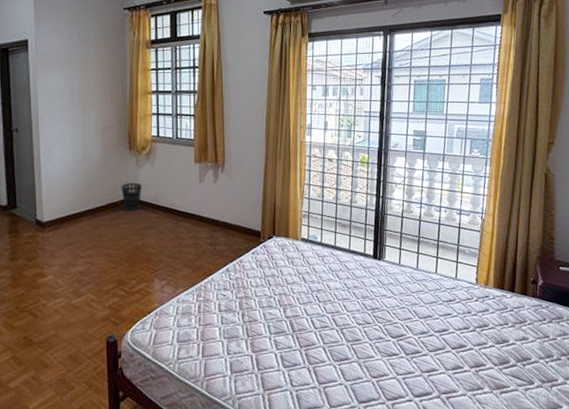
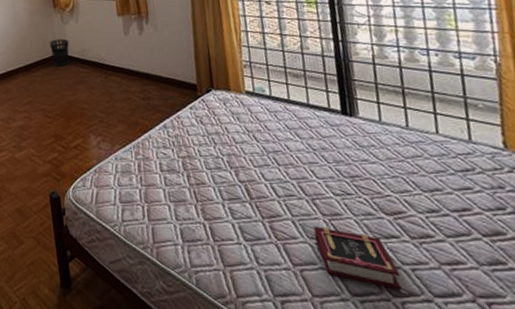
book: none [338,350,395,395] -> present [313,226,402,290]

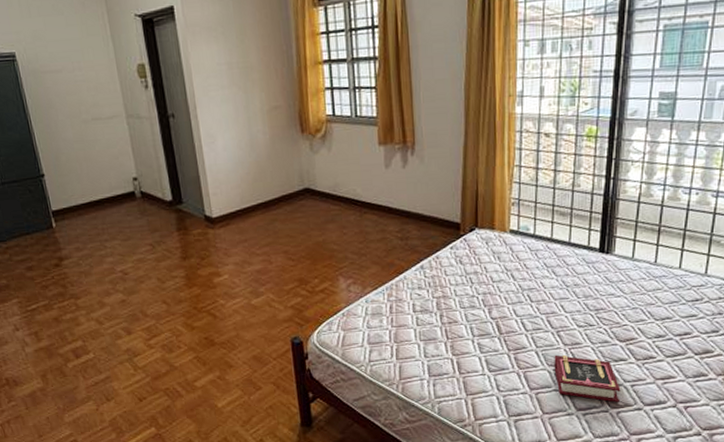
wastebasket: present [49,38,70,67] -> none [294,170,319,204]

